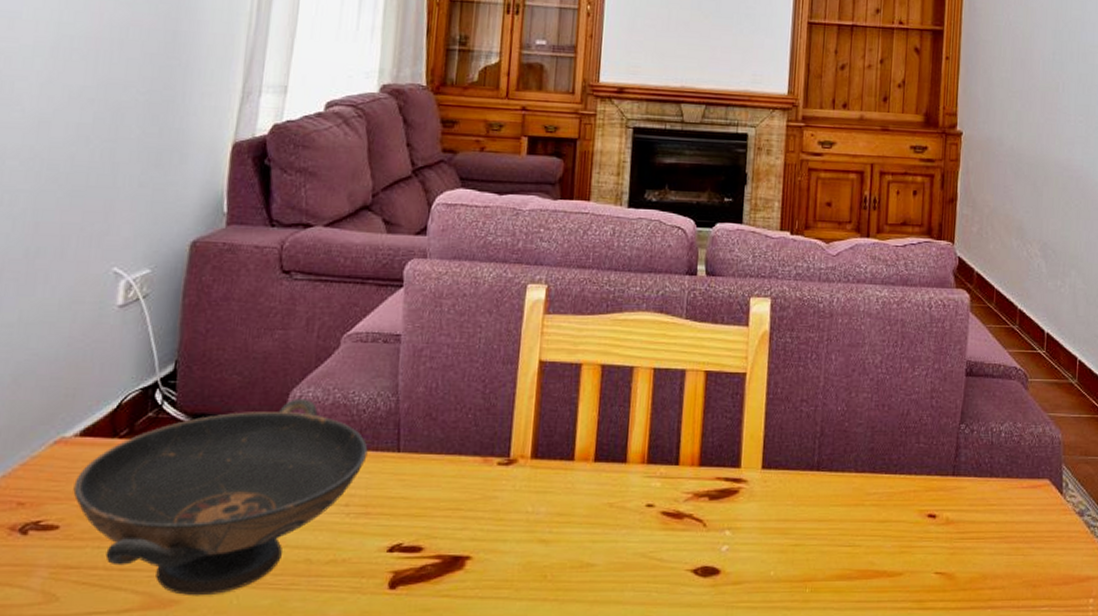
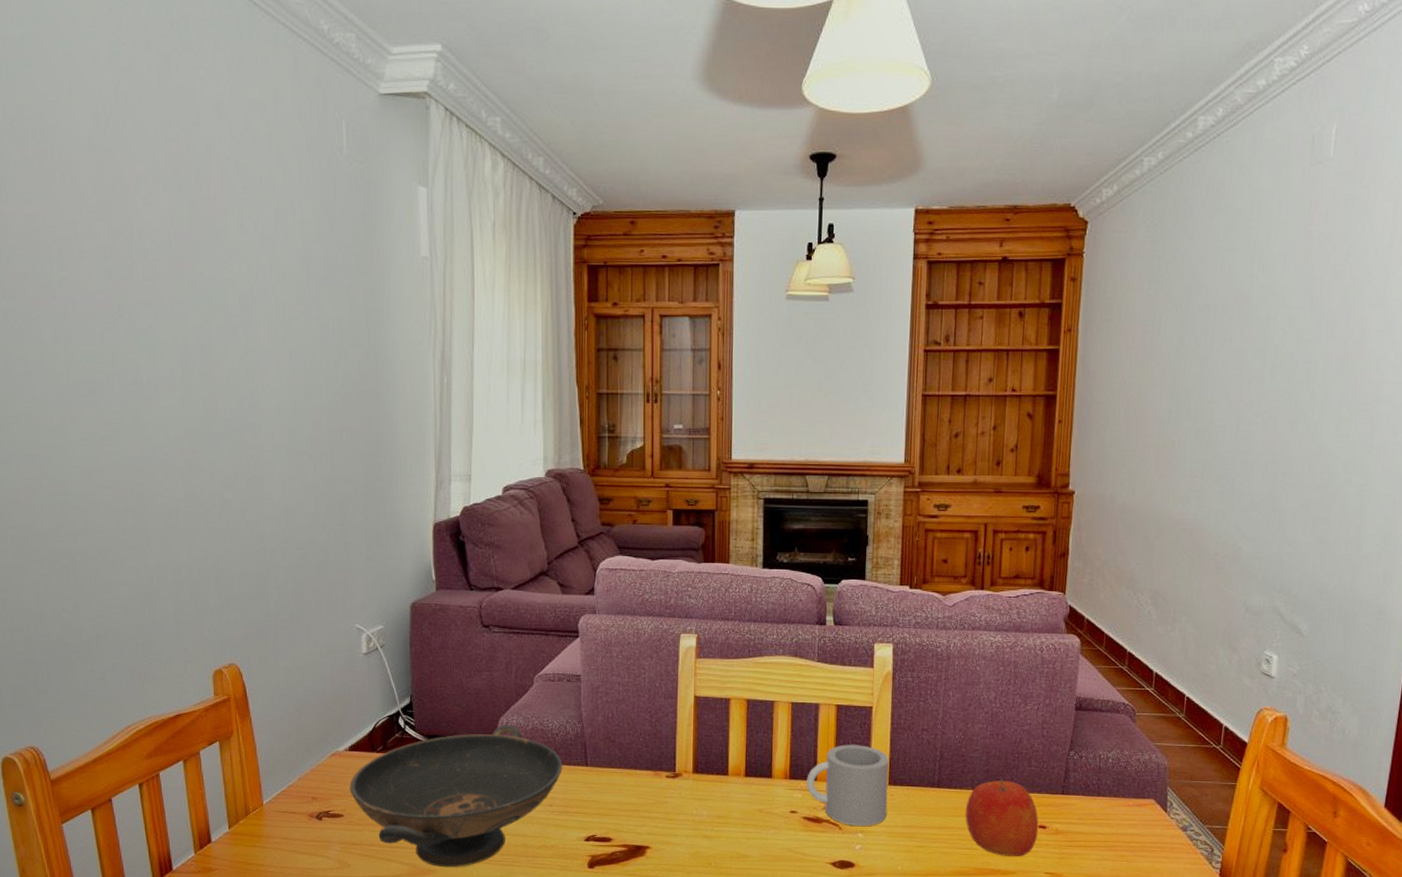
mug: none [667,419,764,521] -> present [806,744,889,826]
apple: none [847,456,928,554] -> present [965,777,1039,856]

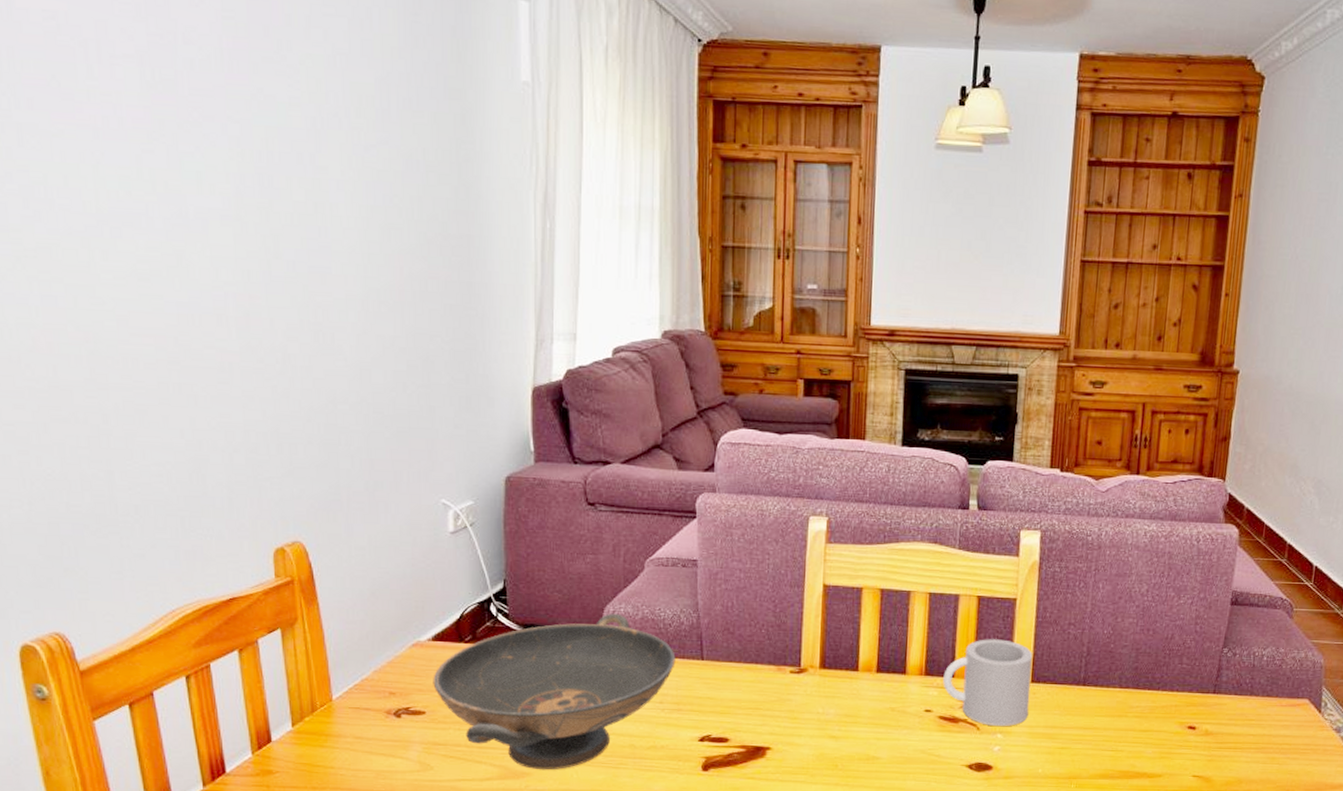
apple: present [965,777,1039,856] -> none [1111,675,1188,759]

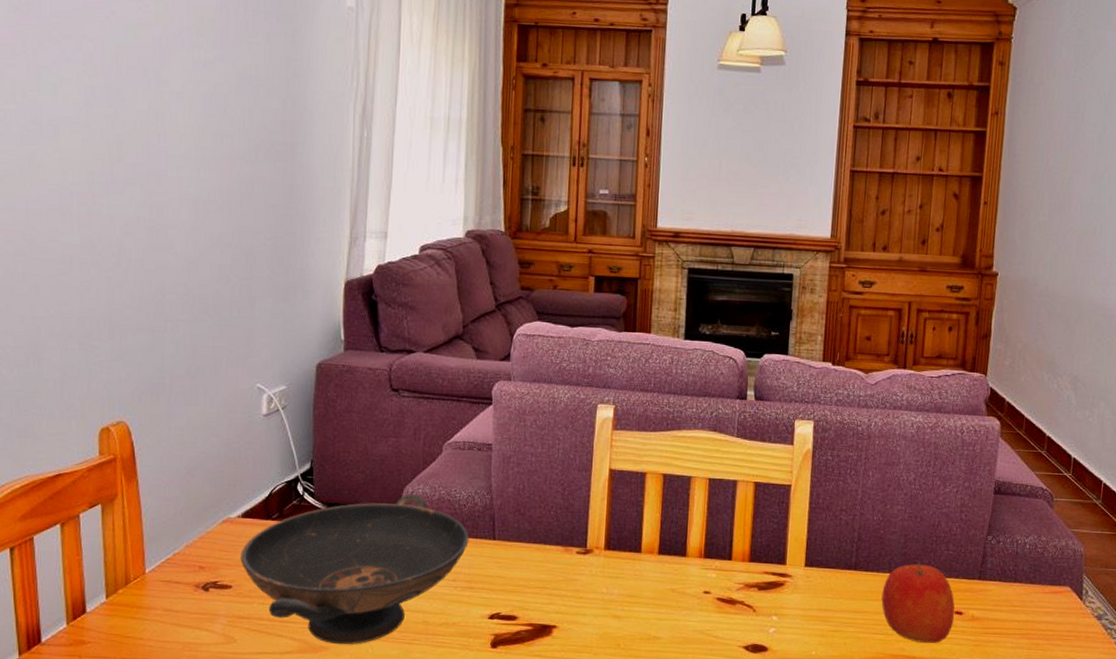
mug: present [943,639,1033,726] -> none [721,523,806,609]
apple: none [1111,675,1188,759] -> present [881,560,955,643]

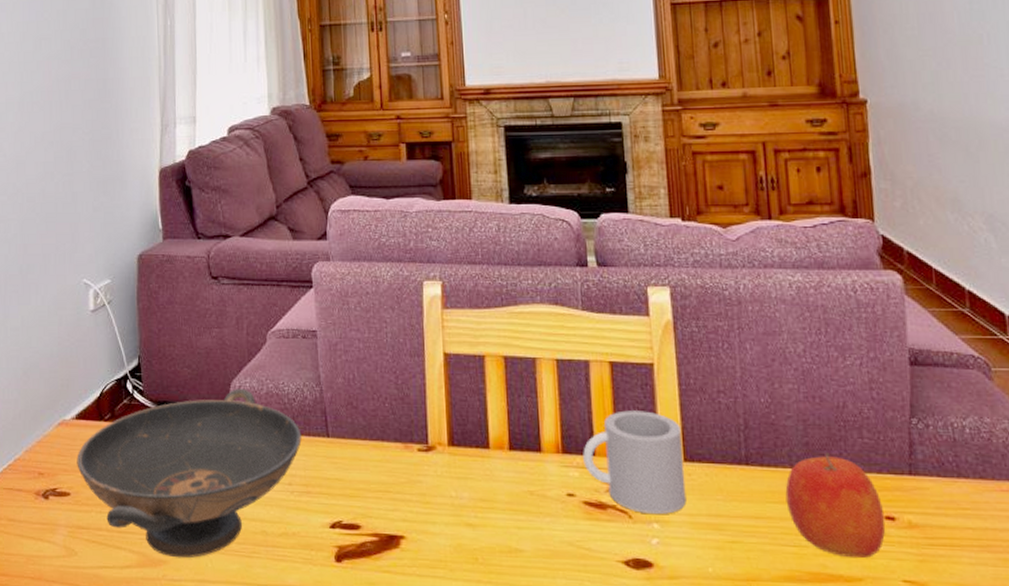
mug: none [721,523,806,609] -> present [583,410,687,514]

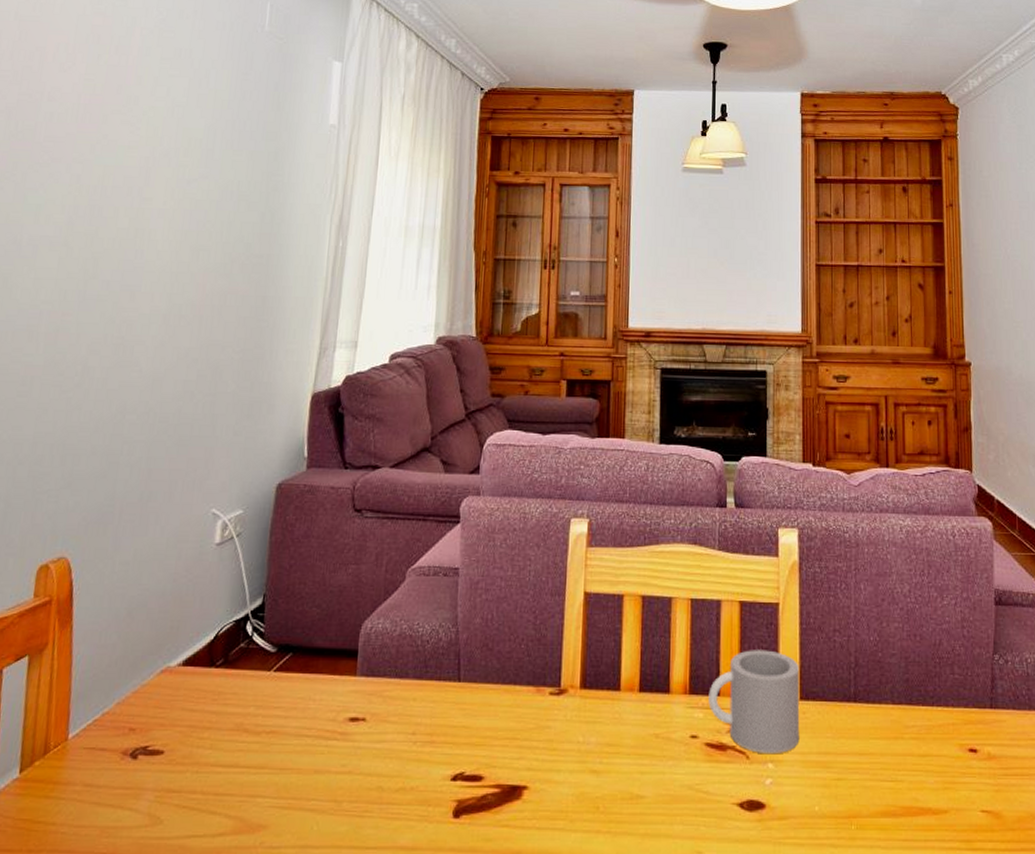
decorative bowl: present [76,388,302,558] -> none [176,629,432,822]
apple: present [785,452,886,558] -> none [886,688,969,790]

